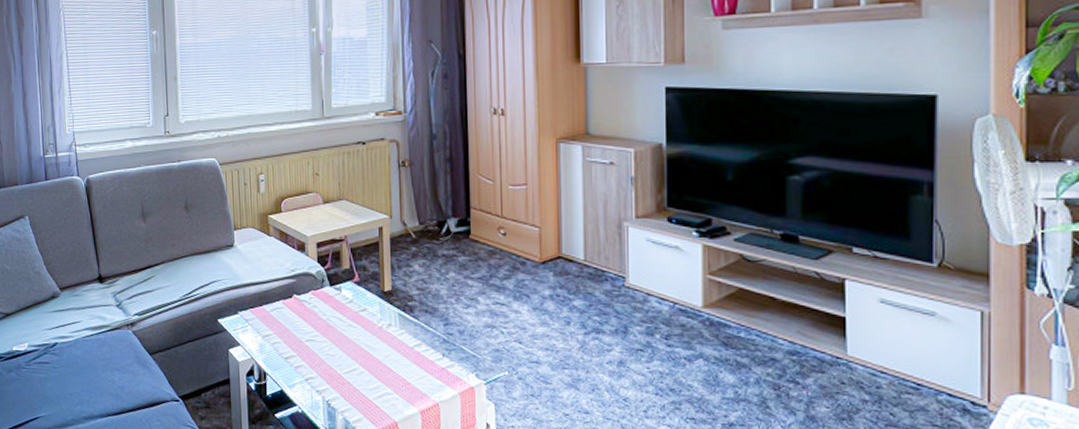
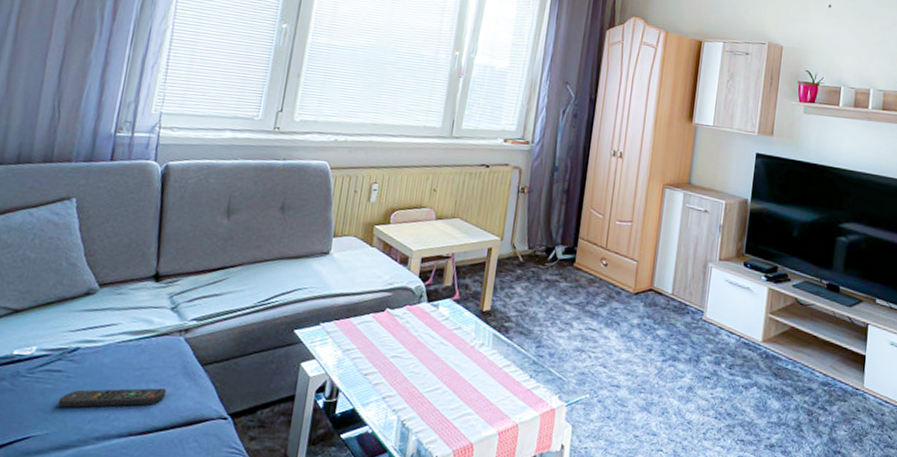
remote control: none [52,375,128,393] -> present [57,388,167,408]

